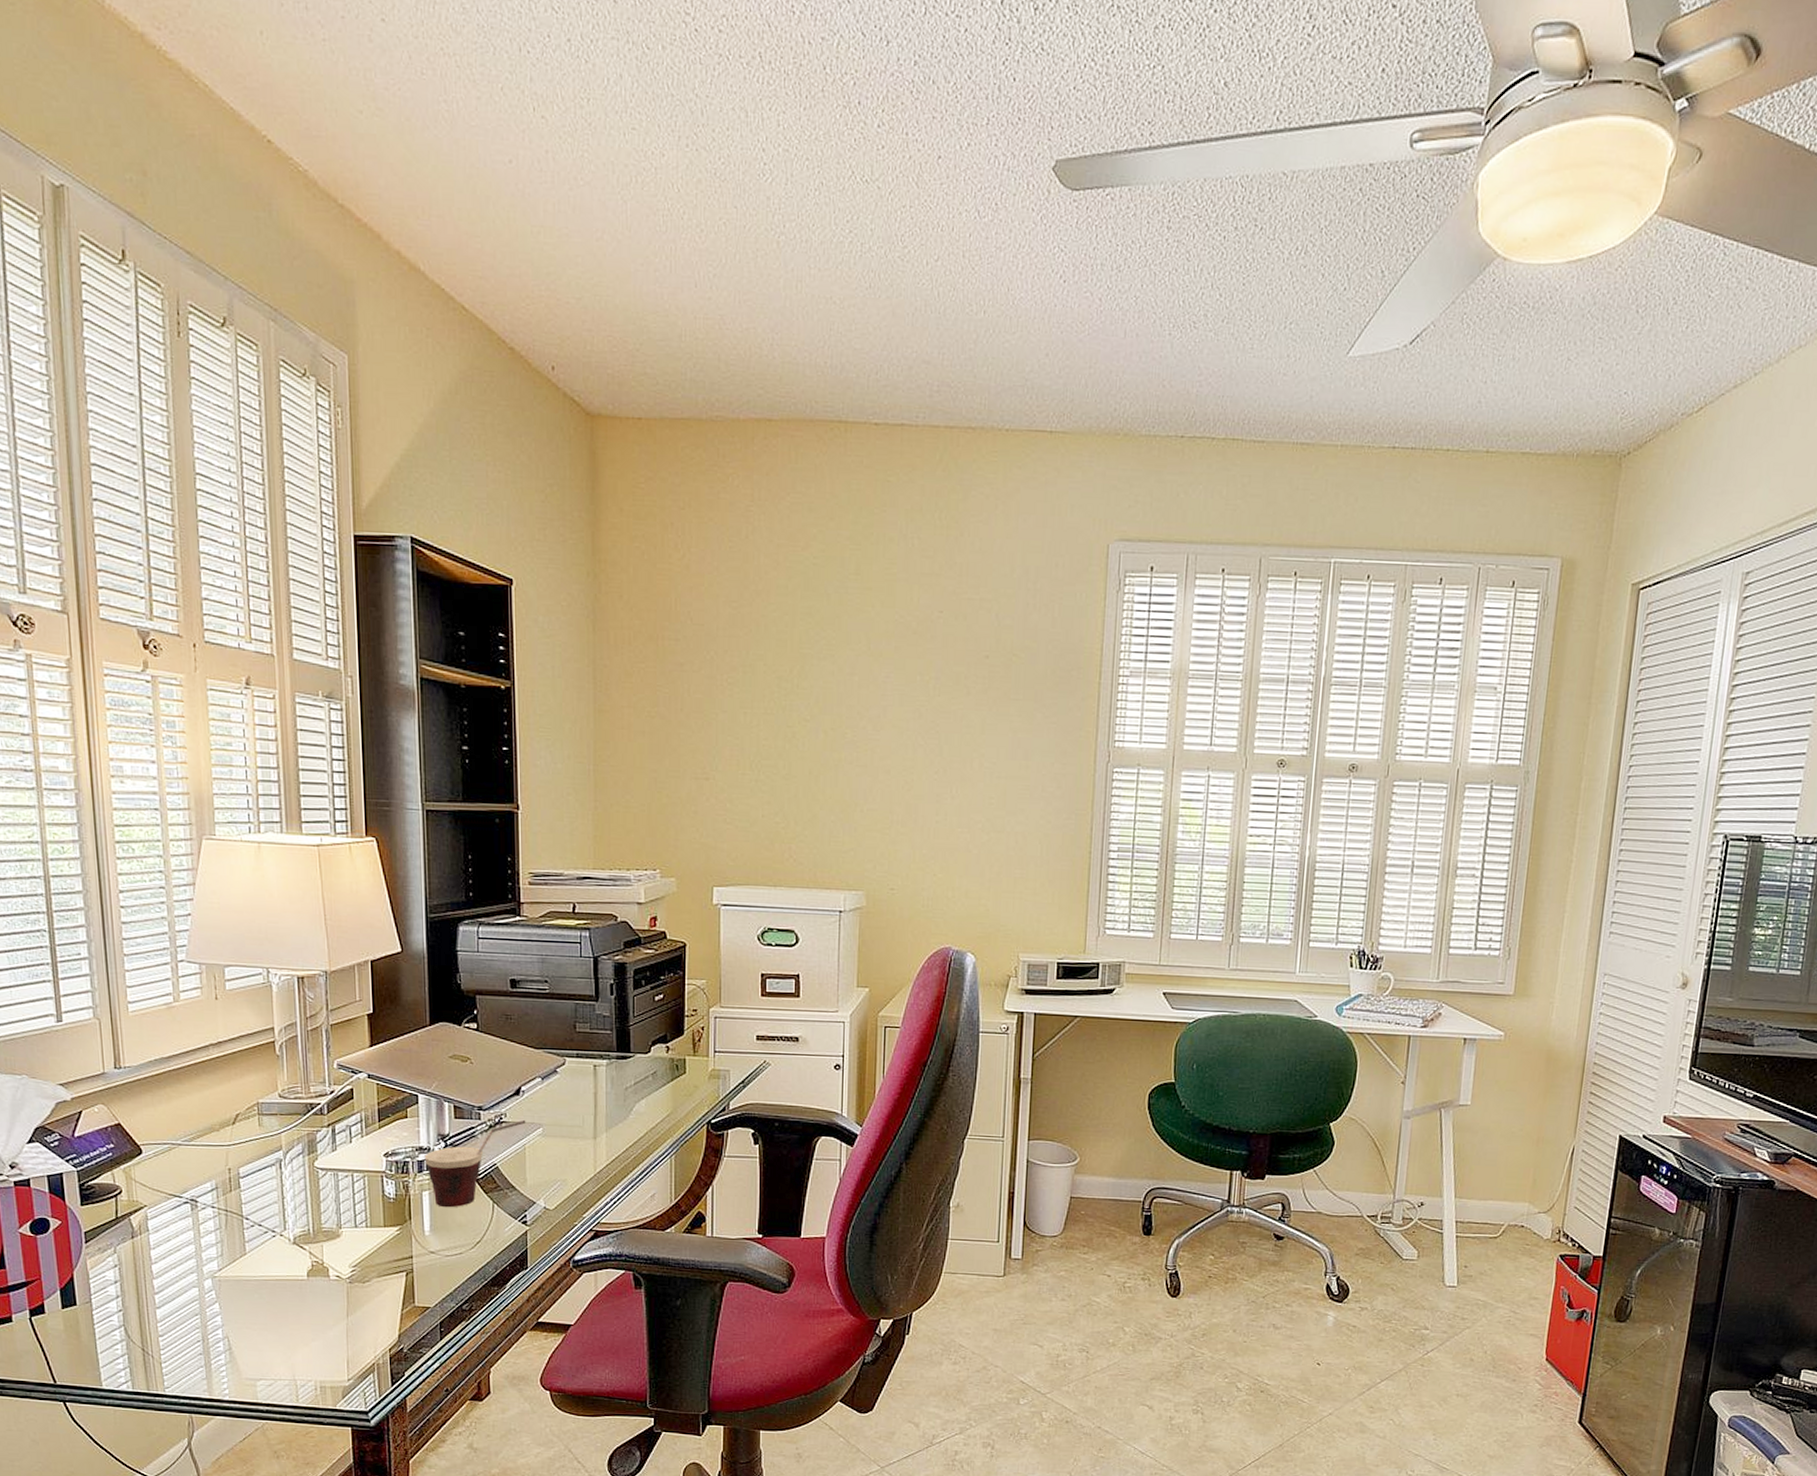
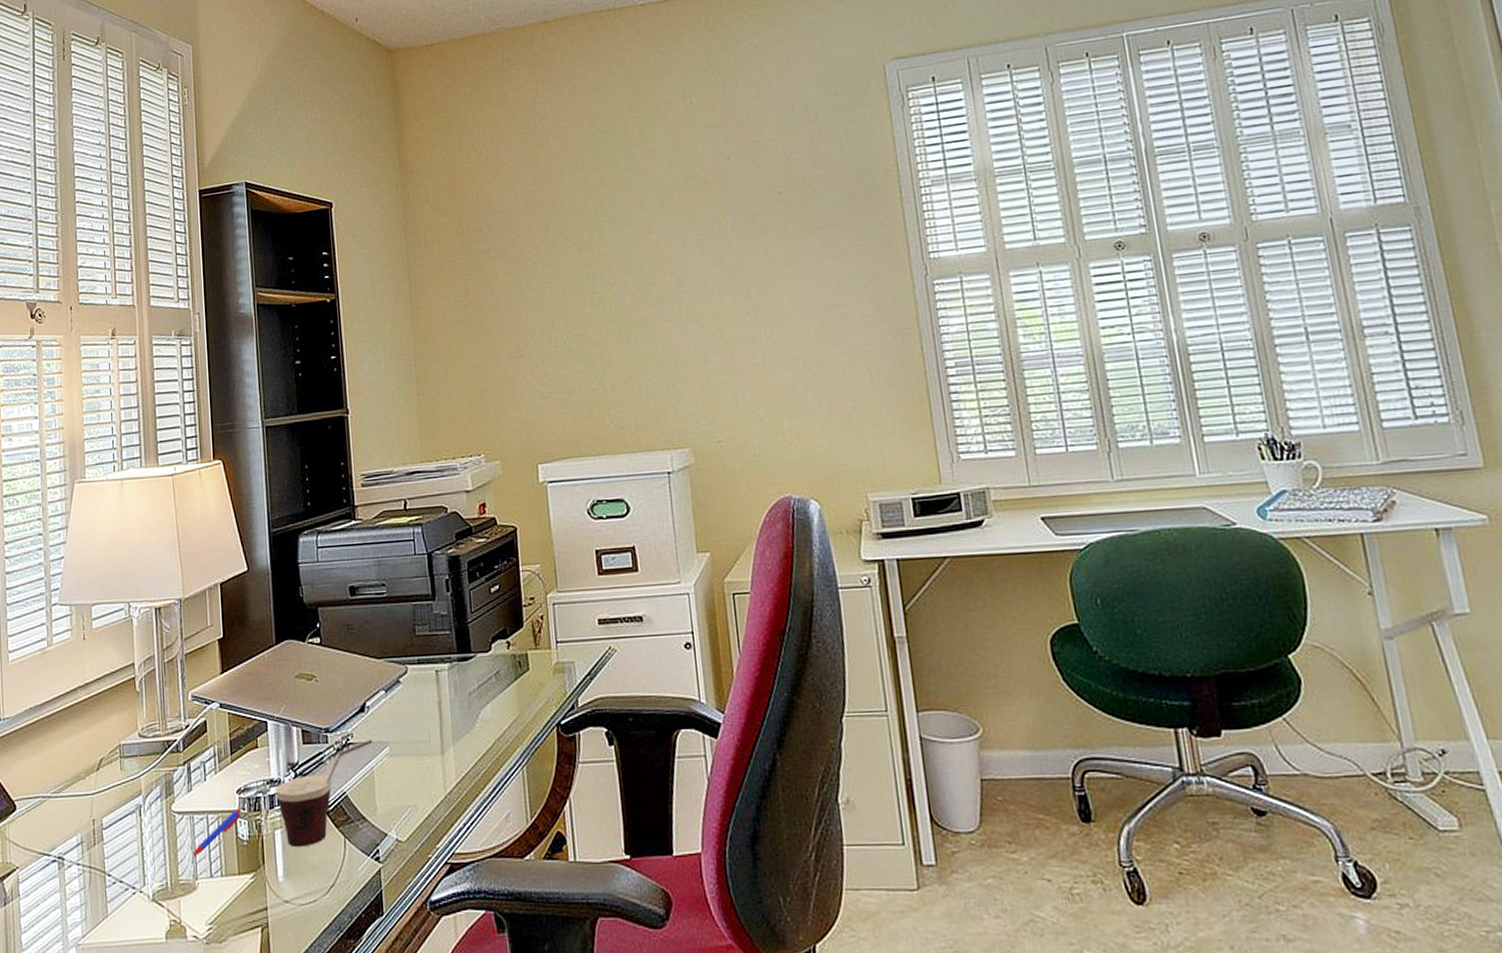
pen: none [335,1169,389,1208] -> present [191,808,242,857]

